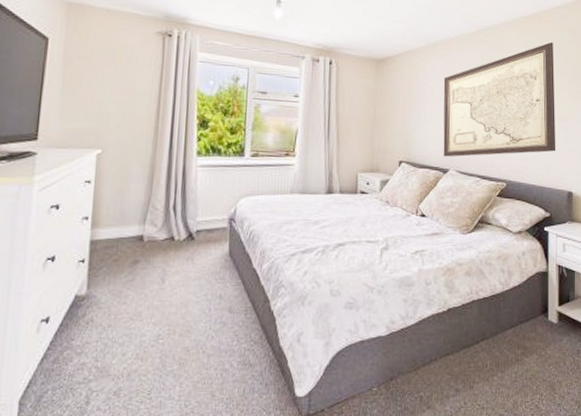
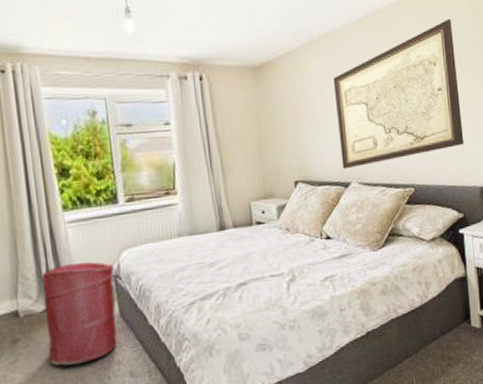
laundry hamper: none [161,202,231,292] -> present [42,262,117,366]

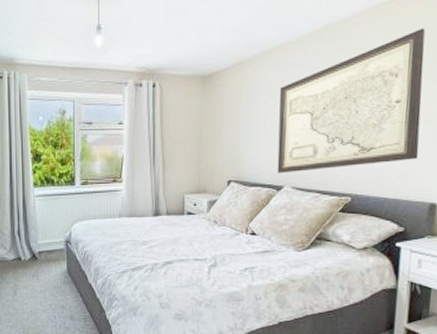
laundry hamper: present [42,262,117,366] -> none [14,228,66,302]

